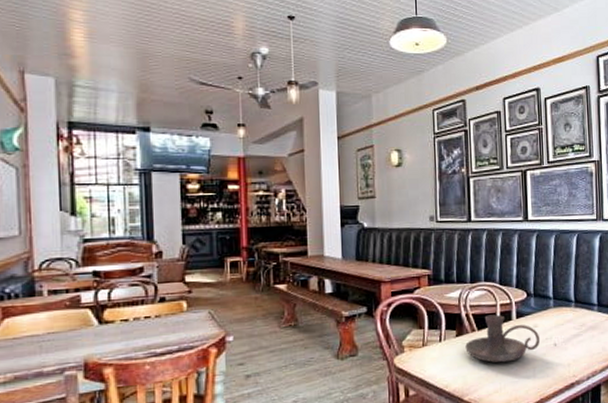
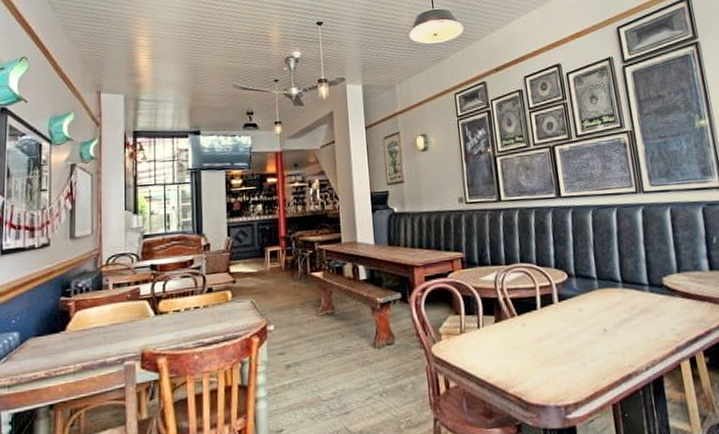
candle holder: present [465,314,541,363] -> none [505,297,588,351]

